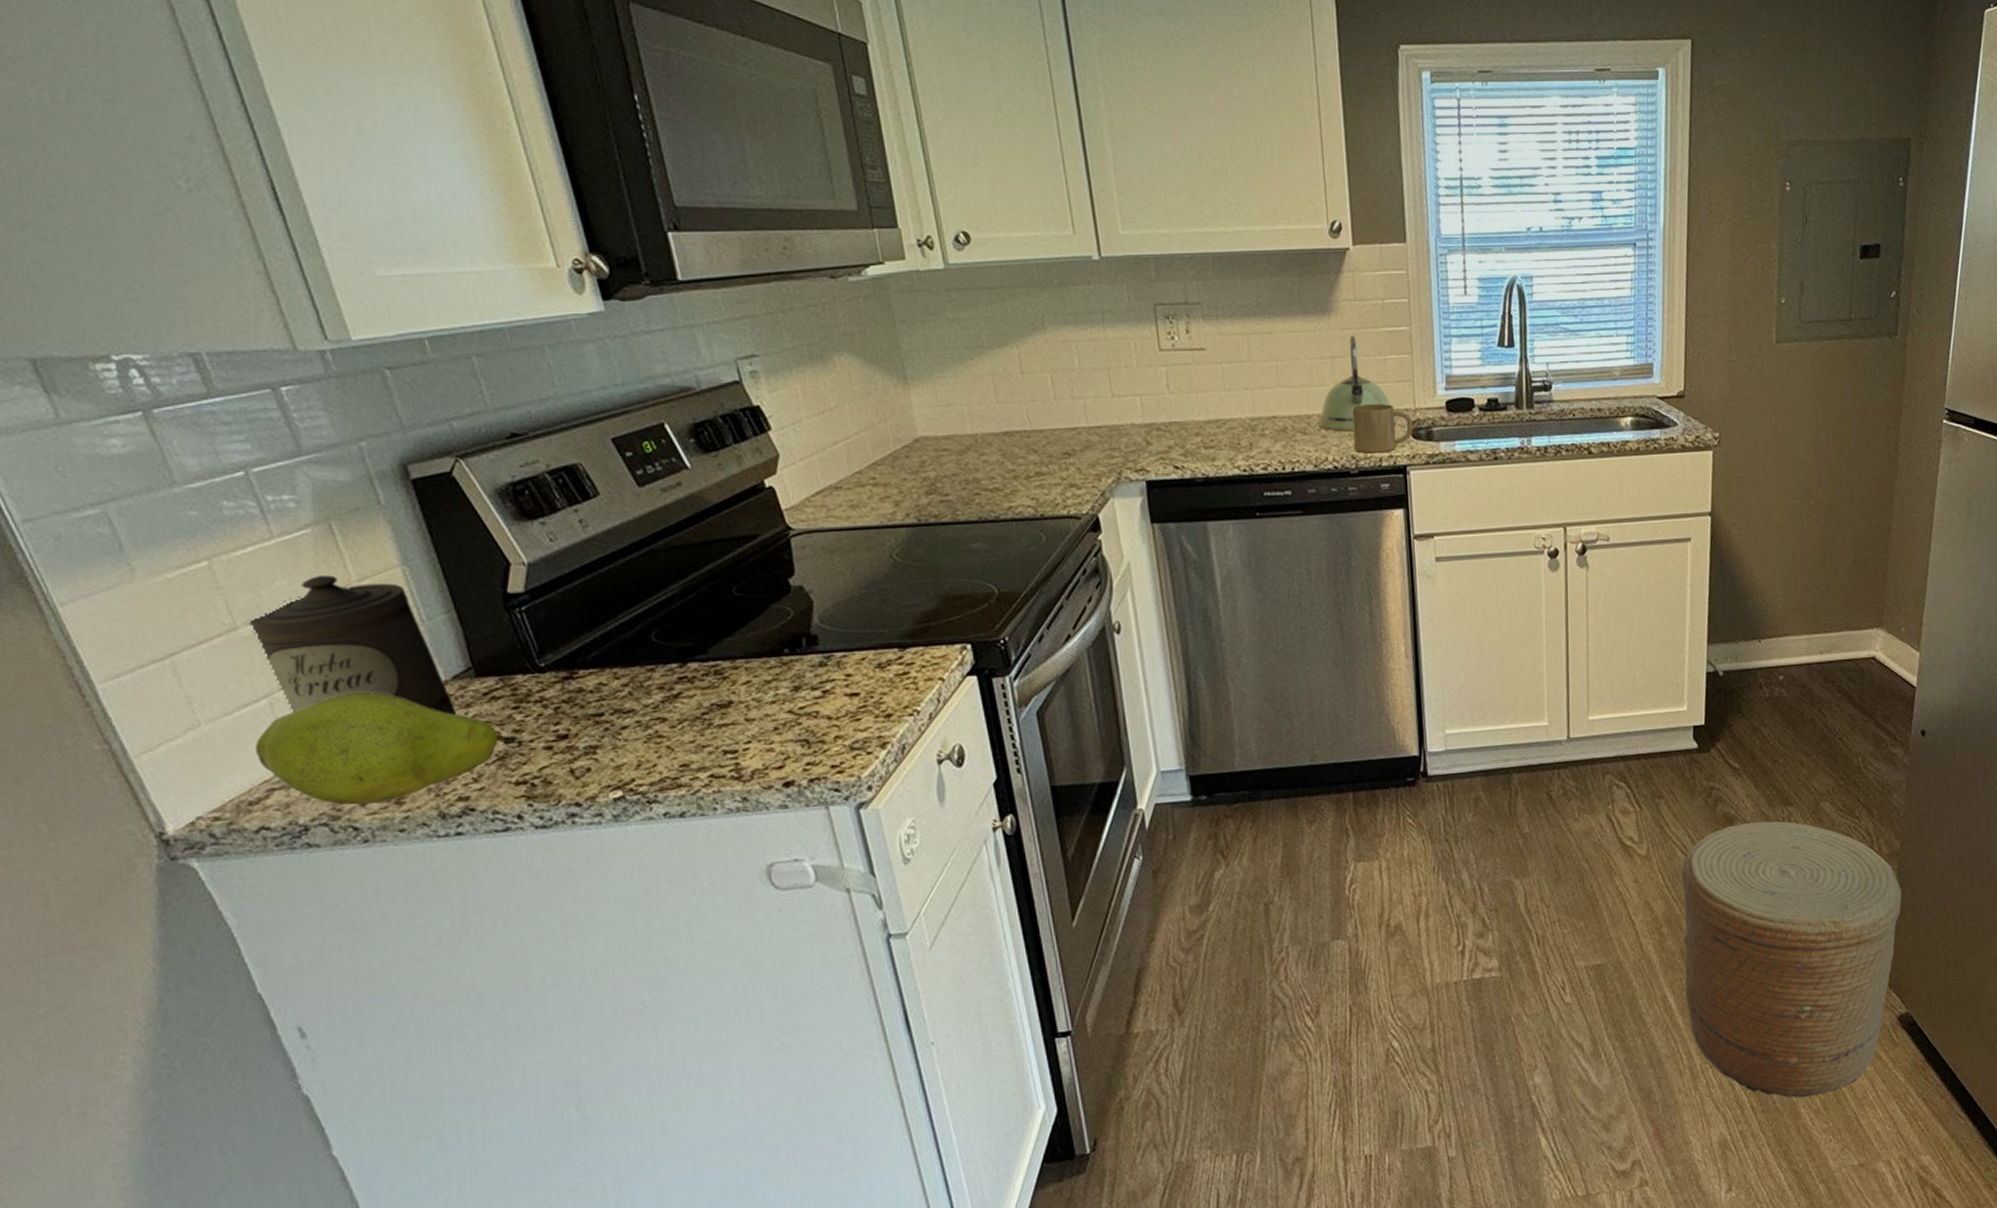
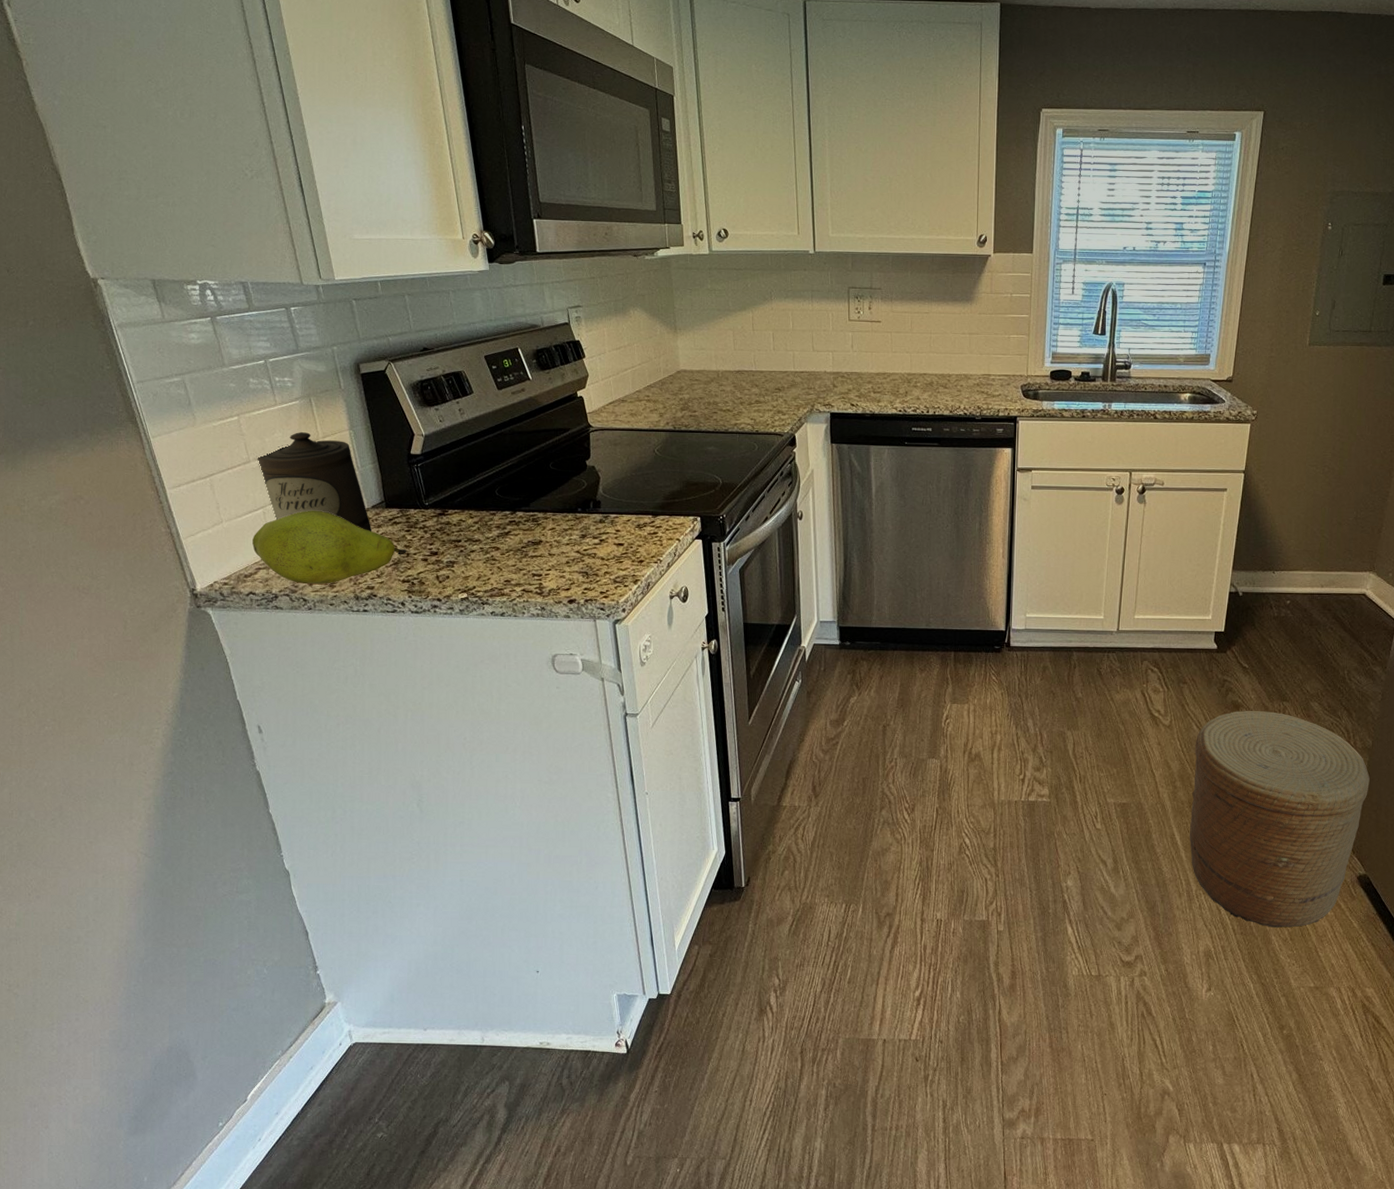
kettle: present [1318,335,1397,432] -> none [956,318,1013,388]
mug: present [1352,403,1414,454] -> none [979,369,1025,406]

